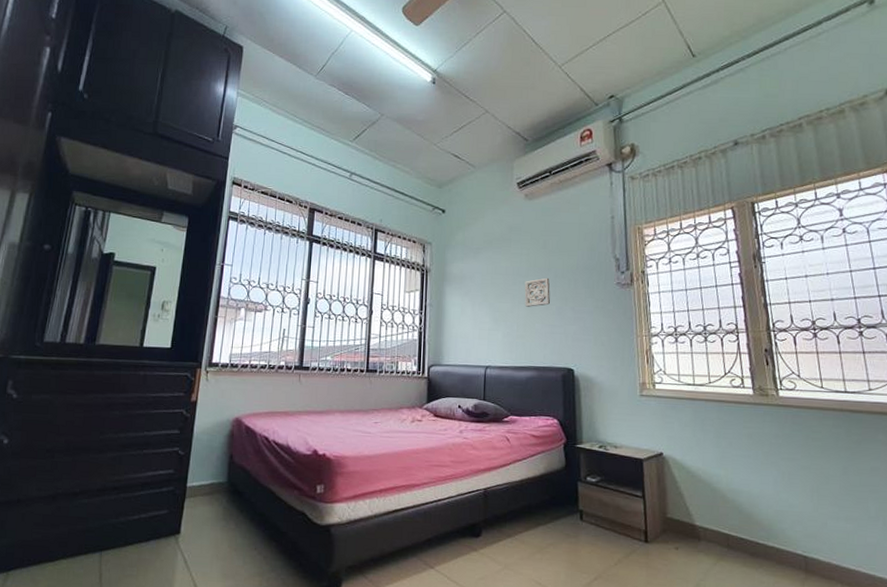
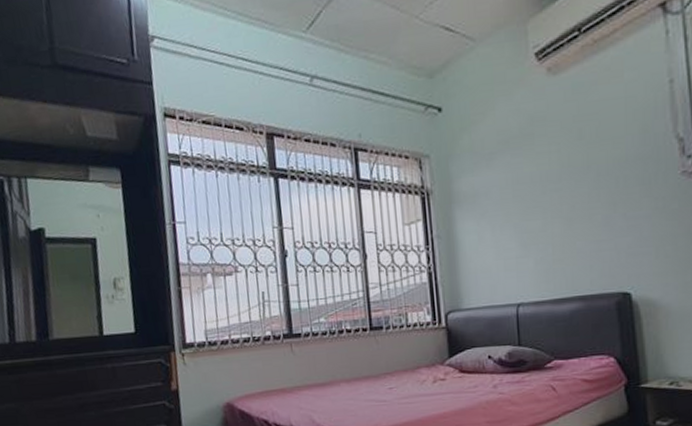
wall ornament: present [524,277,550,307] -> none [557,178,593,222]

